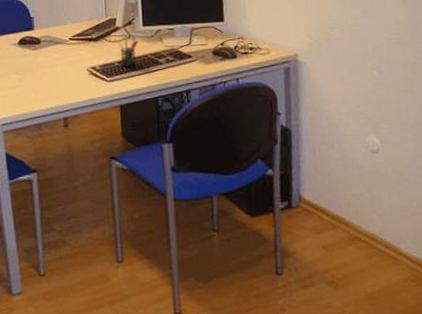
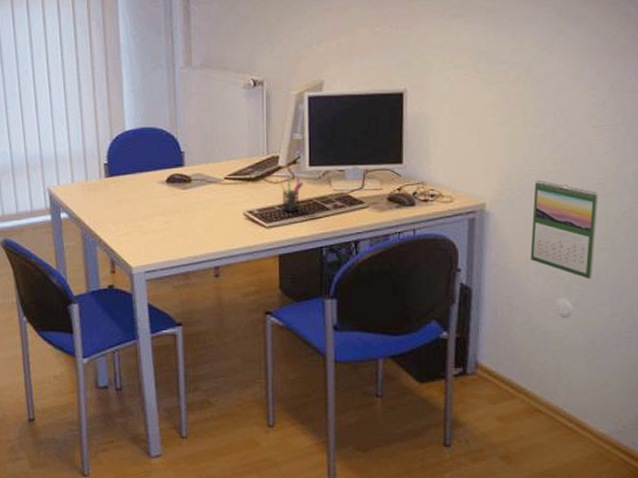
calendar: none [339,32,396,118] -> present [530,179,599,280]

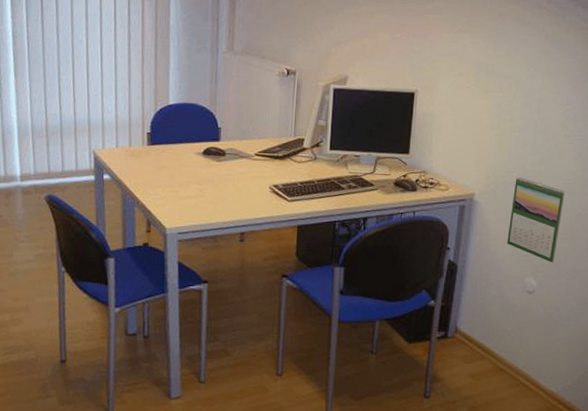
pen holder: present [279,177,304,212] -> none [302,159,324,189]

